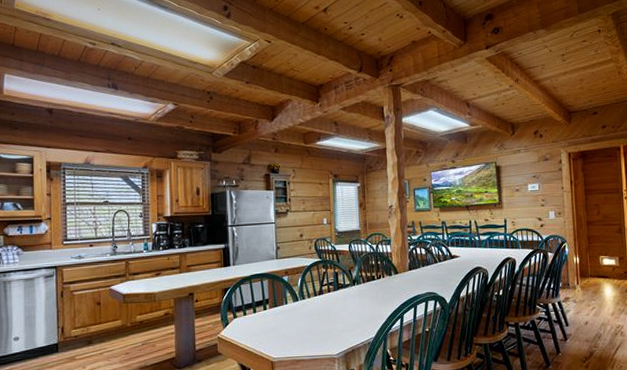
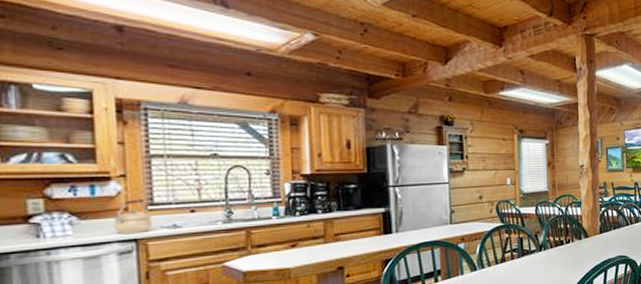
kettle: none [42,235,66,263] -> present [113,198,153,235]

